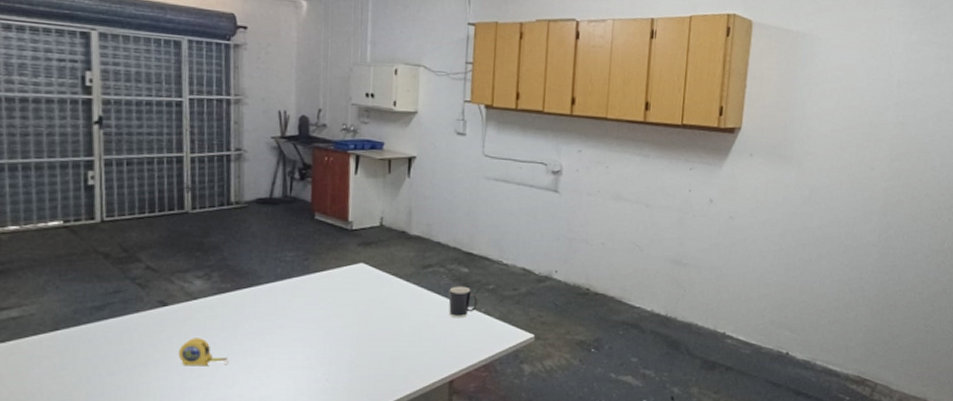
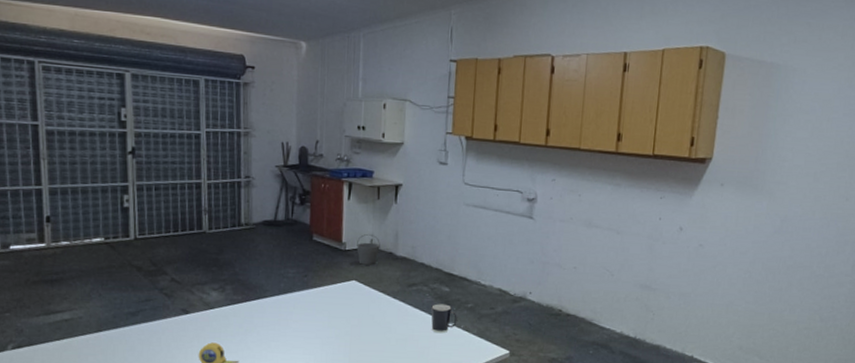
bucket: none [365,211,392,246] -> present [357,233,380,265]

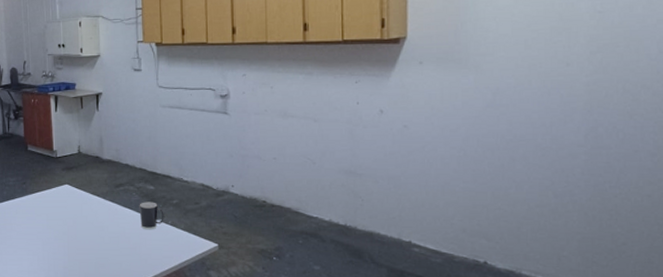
bucket: present [357,233,380,265] -> none [66,140,87,170]

